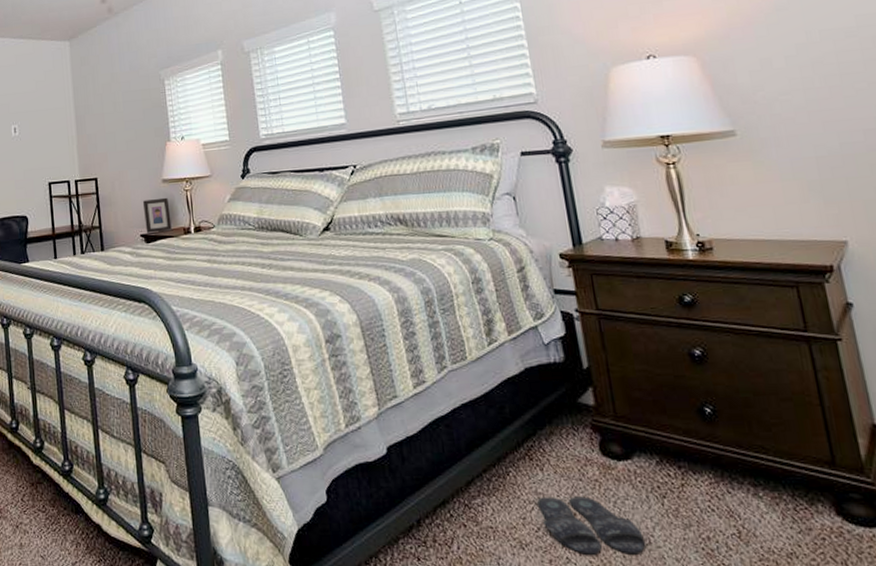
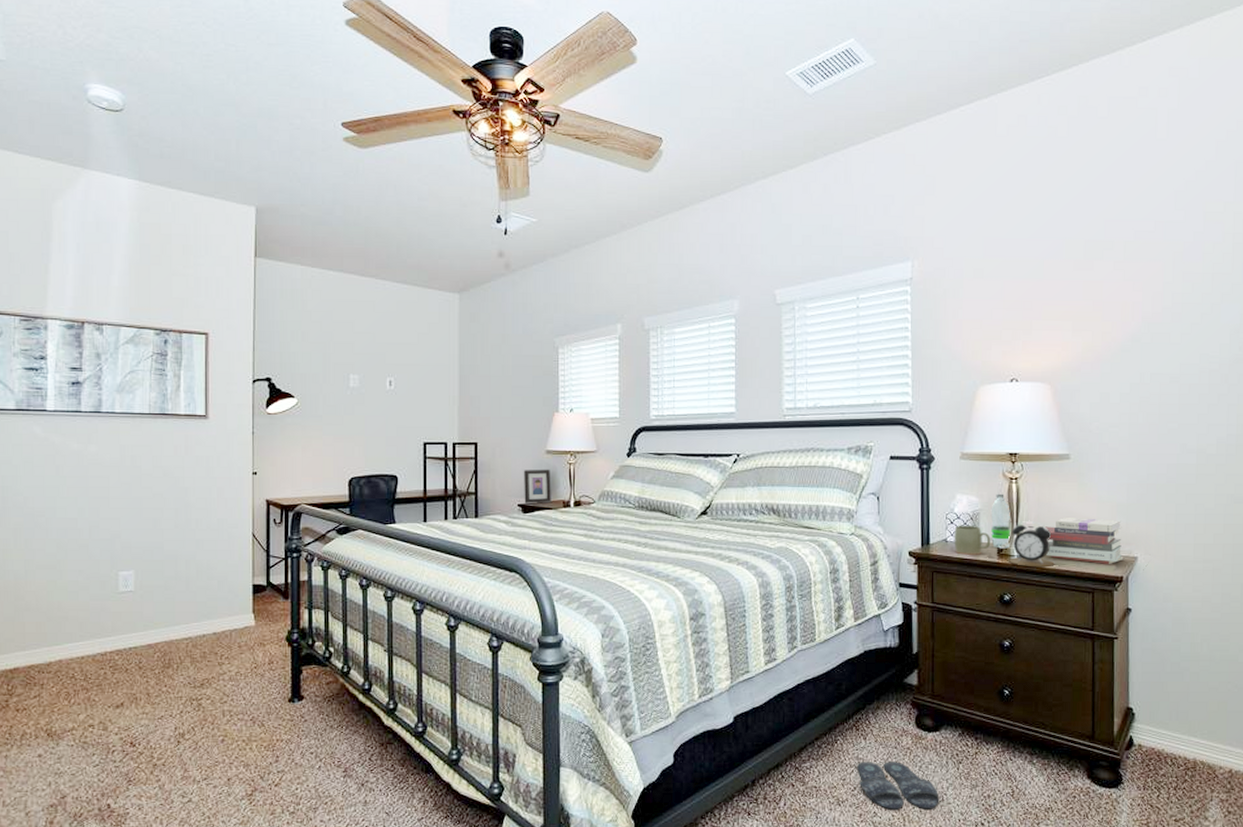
mug: none [609,219,656,253] -> present [954,525,991,555]
bottle: none [648,181,681,244] -> present [990,493,1011,549]
alarm clock: none [679,209,741,262] -> present [1009,521,1055,568]
books: none [719,200,830,253] -> present [1045,516,1124,565]

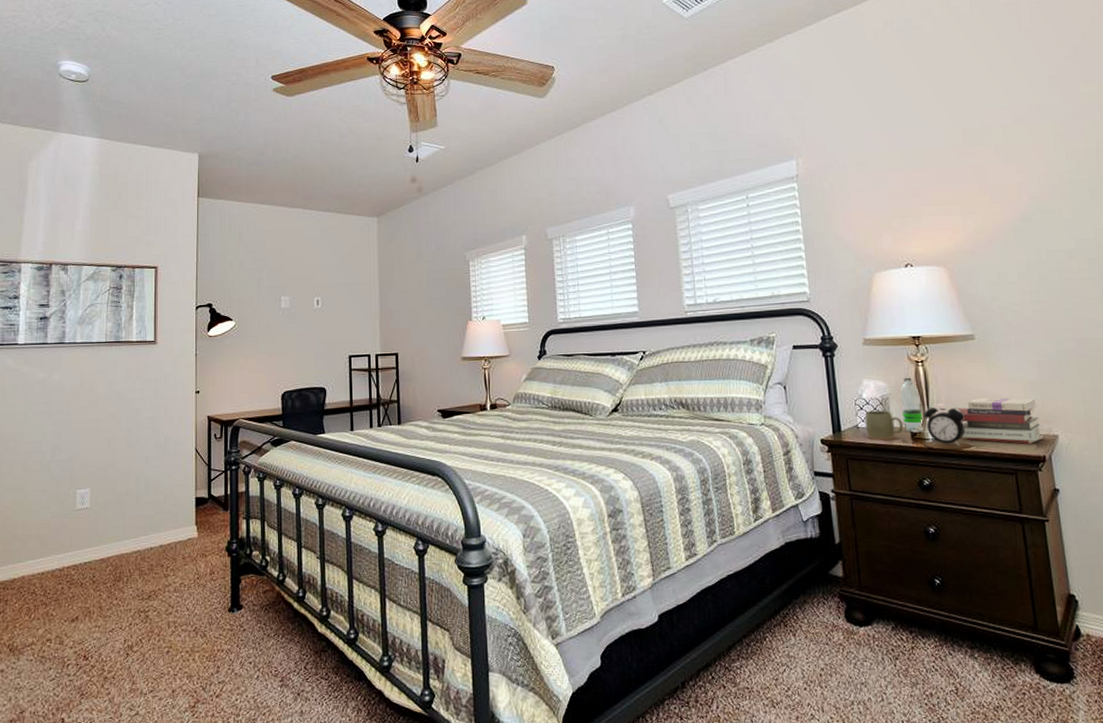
picture frame: present [523,469,551,503] -> none [441,374,469,409]
slippers: present [857,762,939,810] -> none [789,659,878,711]

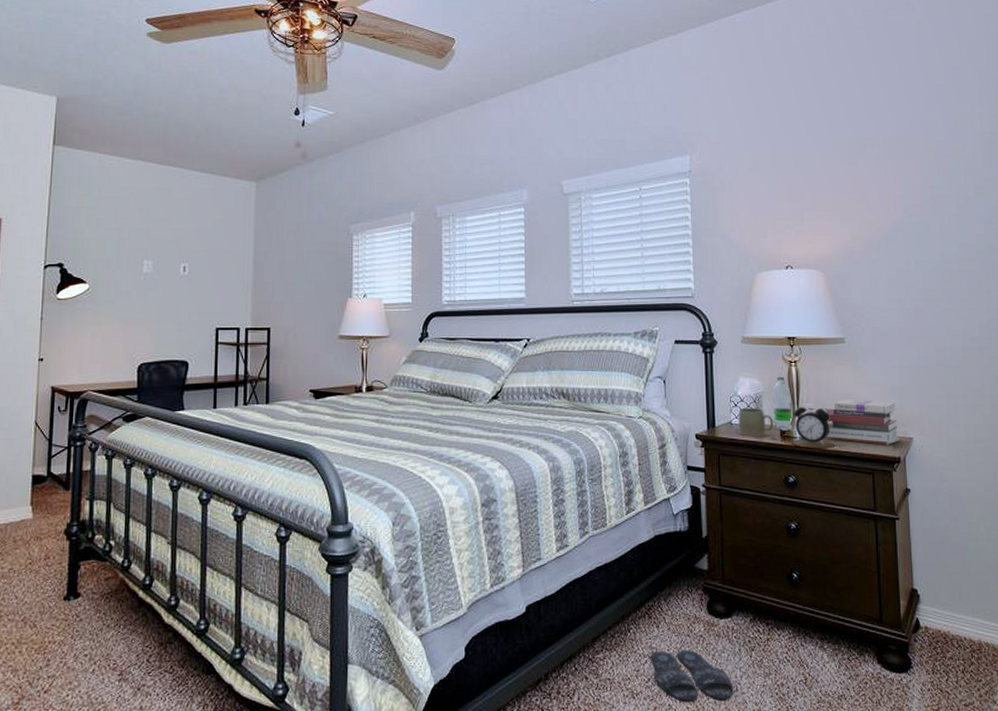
slippers: none [789,659,878,711] -> present [651,650,733,702]

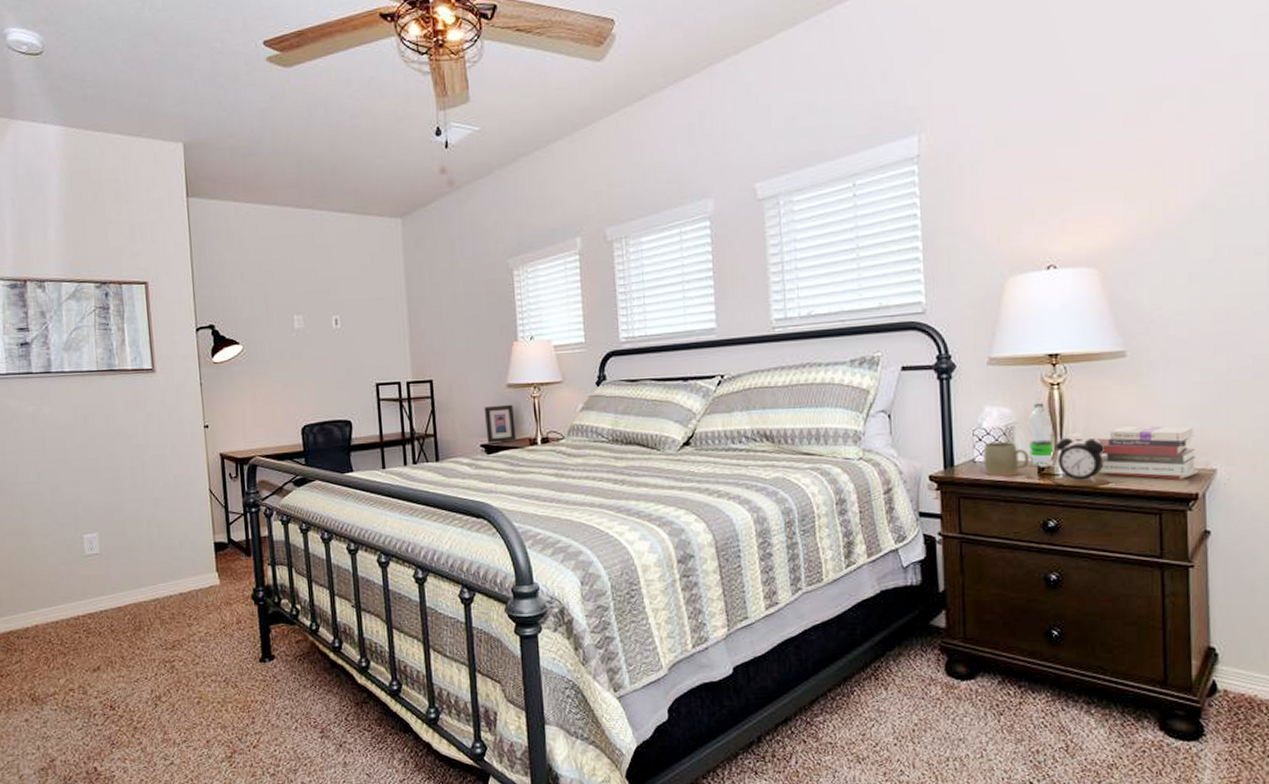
picture frame: none [315,354,344,389] -> present [483,404,516,443]
slippers: present [651,650,733,702] -> none [878,714,977,768]

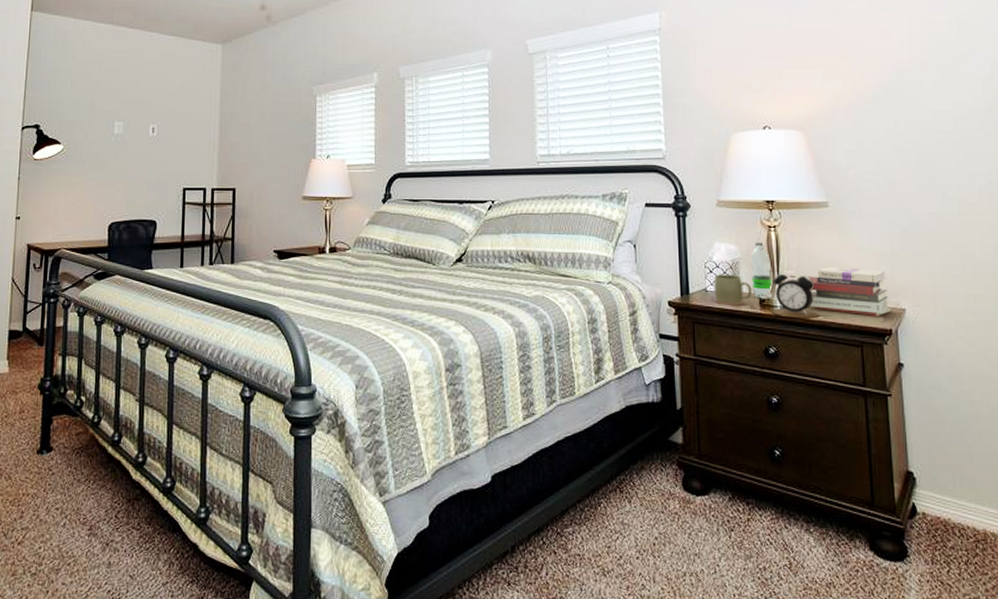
picture frame: present [483,404,516,443] -> none [279,215,307,250]

